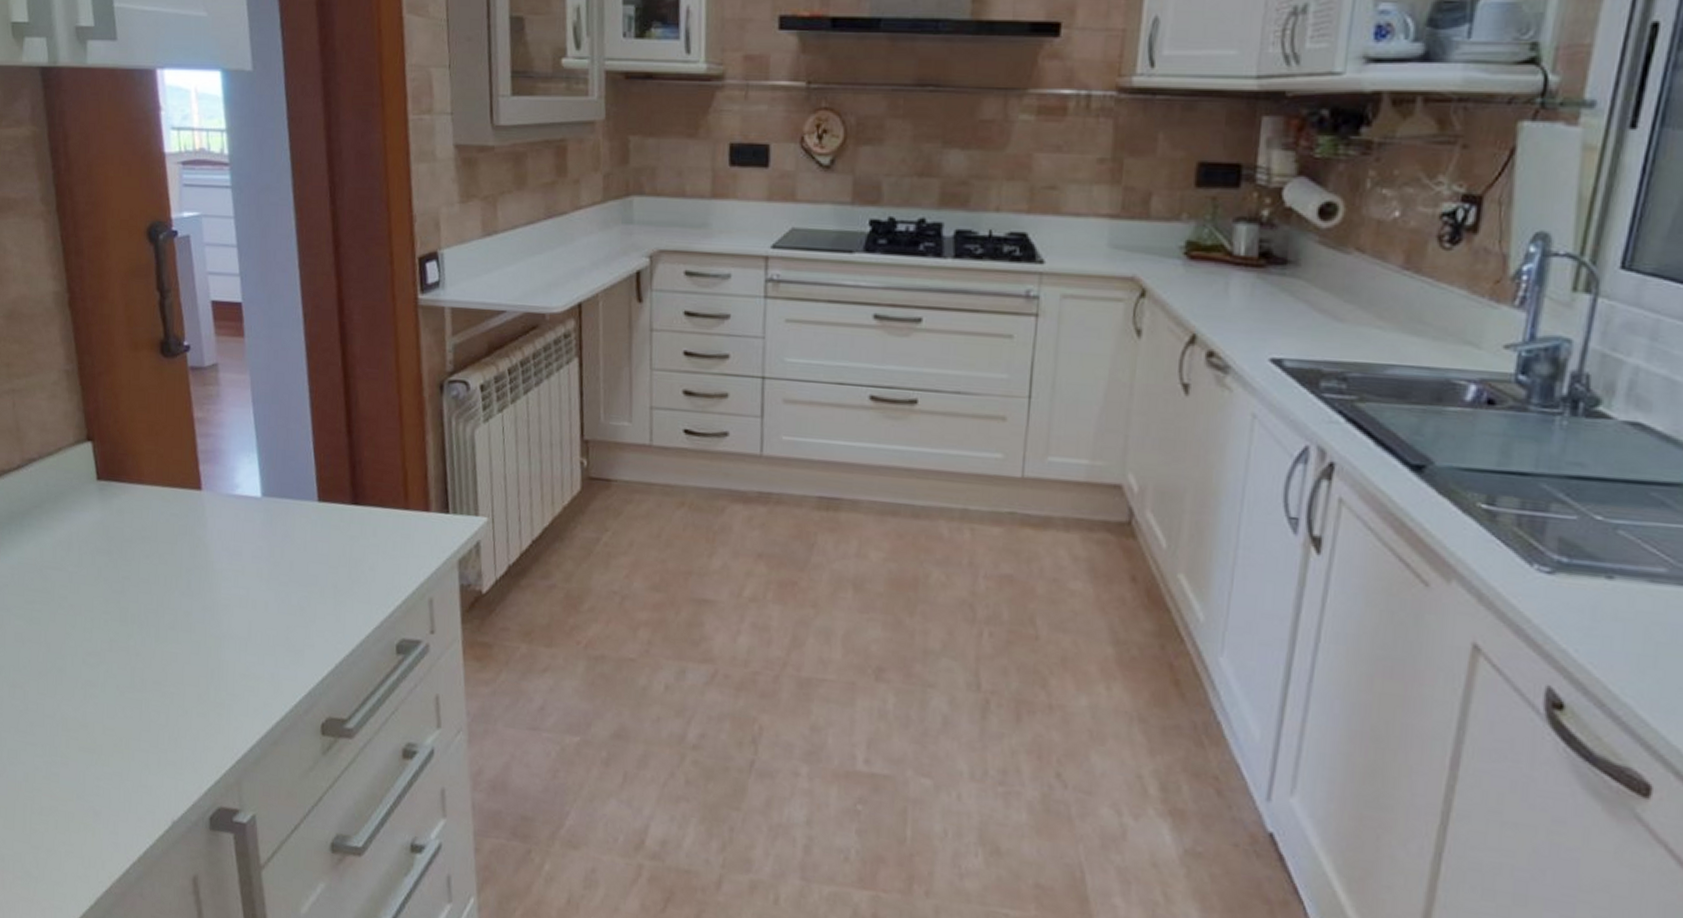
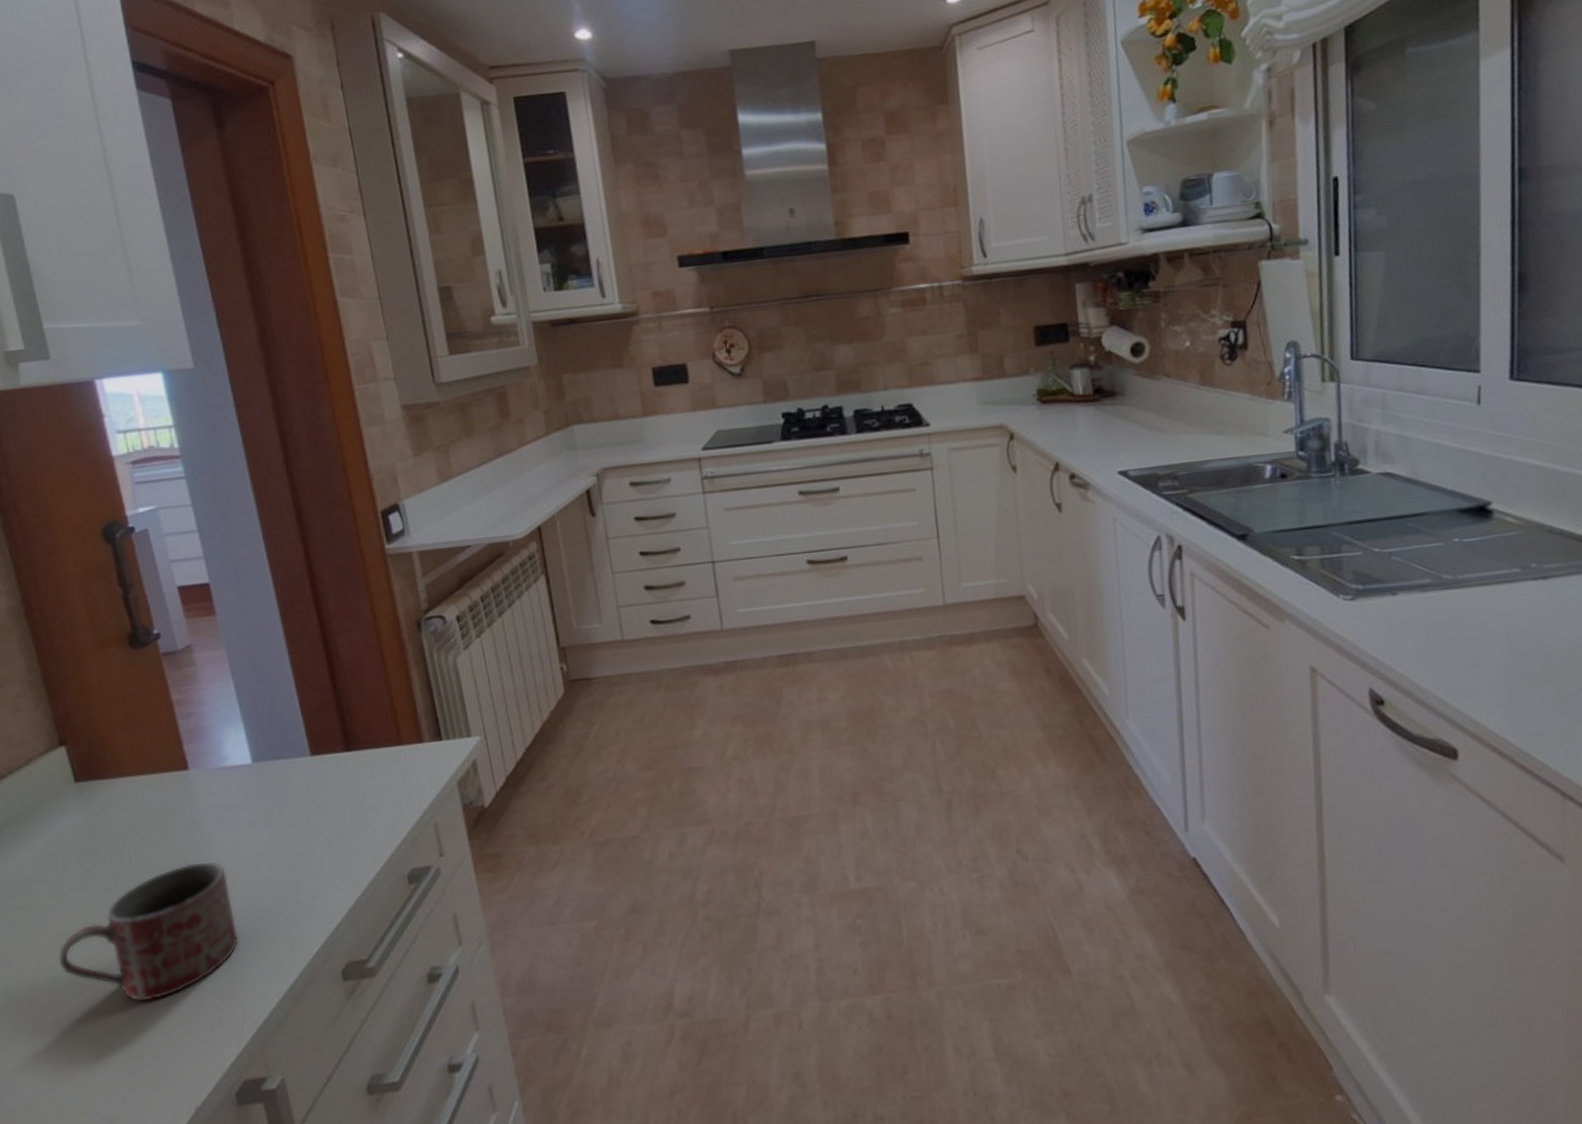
mug: none [65,583,230,710] -> present [58,861,239,1002]

